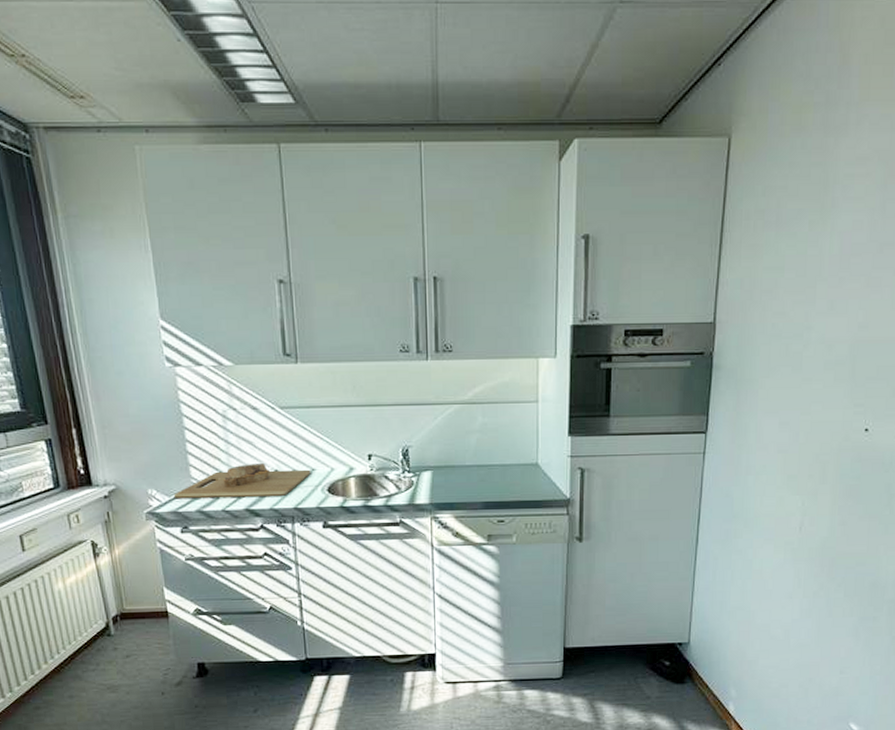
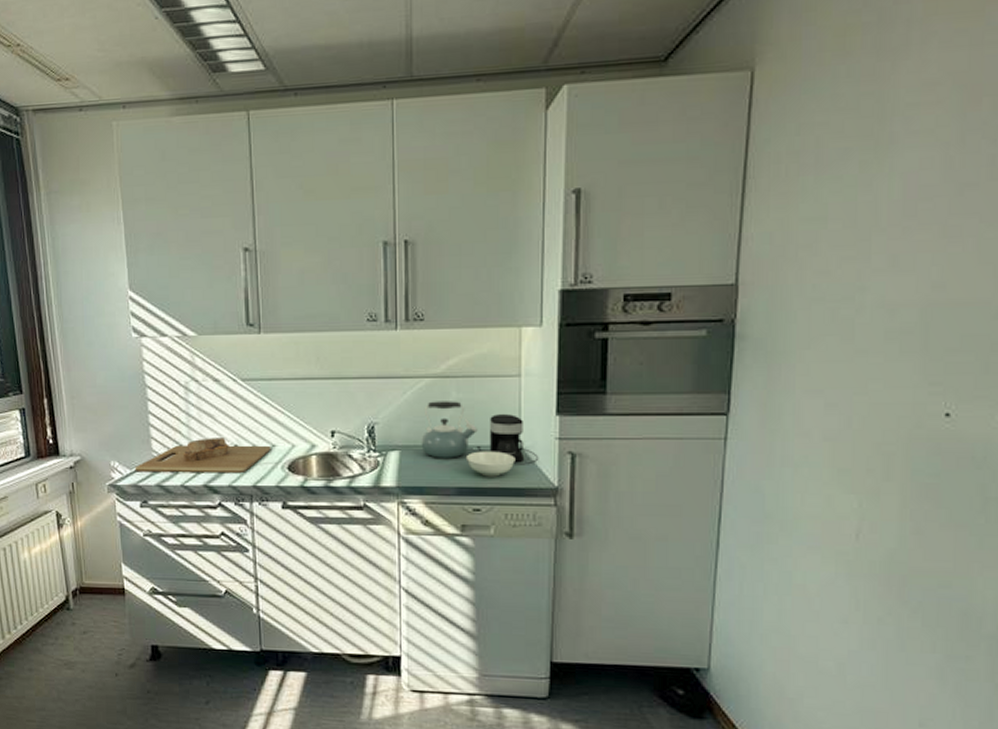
kettle: none [451,425,501,477] -> present [421,401,478,458]
bowl: none [491,469,534,492] -> present [465,451,515,477]
coffee maker: none [500,436,554,481] -> present [476,414,539,465]

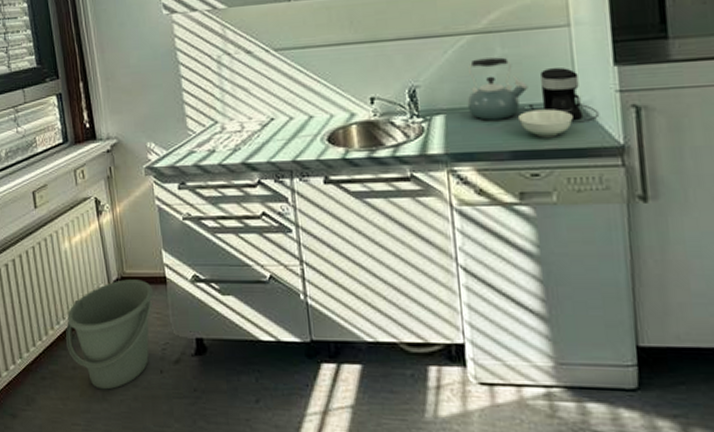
bucket: none [23,589,111,690] -> present [66,279,153,390]
cutting board: present [134,438,271,472] -> none [171,111,309,151]

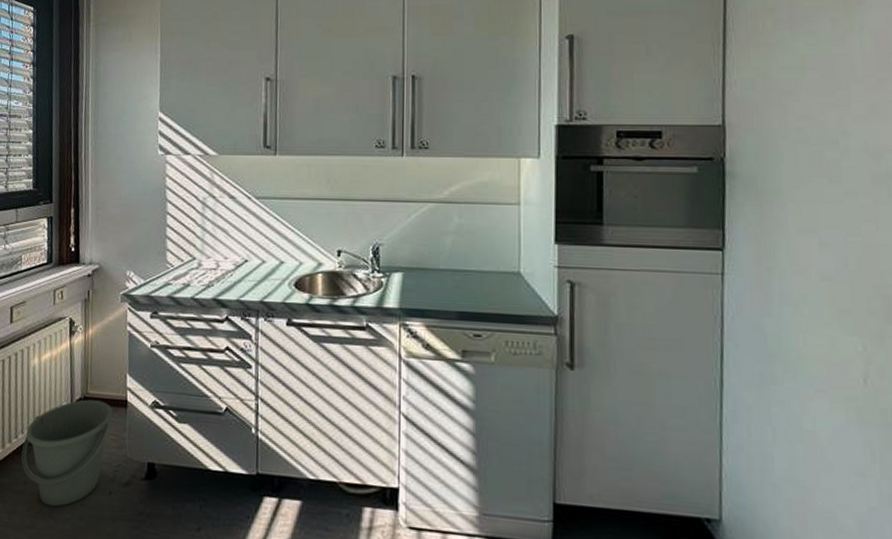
kettle: present [467,57,528,121] -> none [423,225,479,282]
bowl: present [517,109,573,138] -> none [466,276,515,303]
coffee maker: present [528,68,600,123] -> none [477,241,539,292]

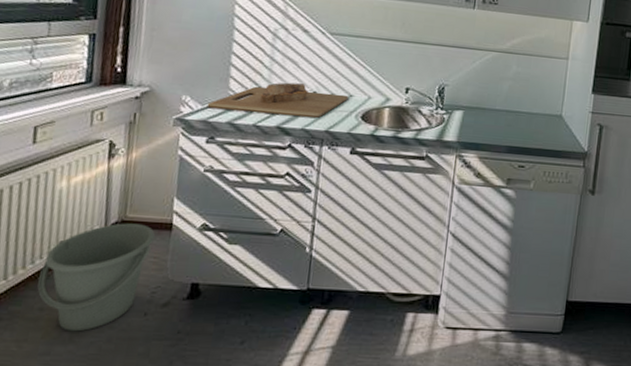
cutting board: none [148,252,280,287] -> present [207,82,349,118]

